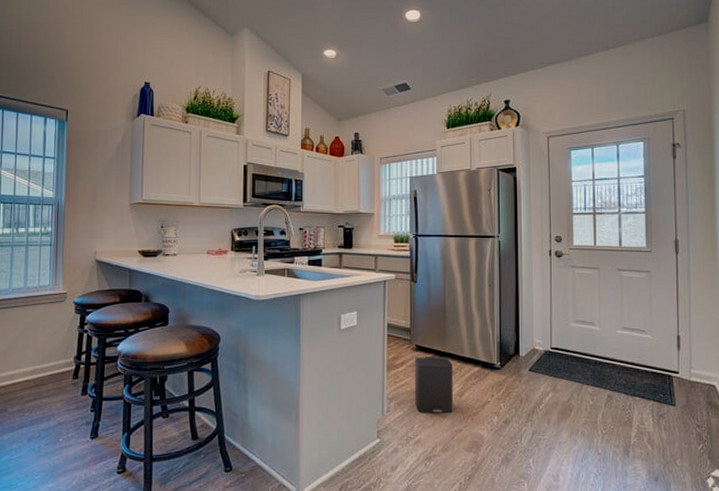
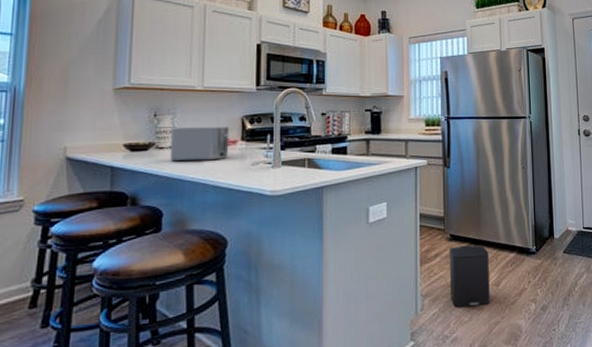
toaster: none [174,237,221,267] -> present [169,126,229,162]

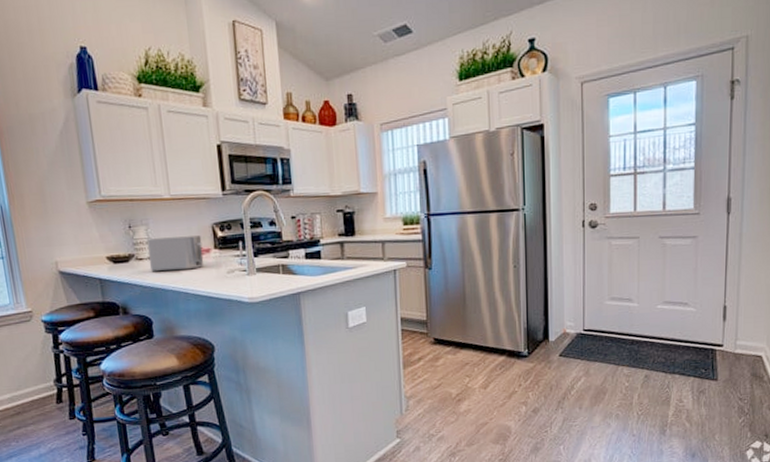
pedal bin: present [450,245,490,308] -> none [434,348,477,409]

